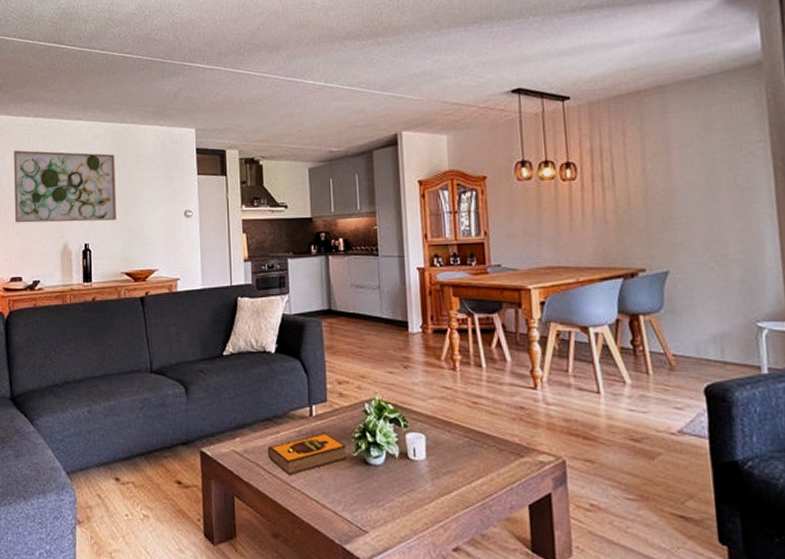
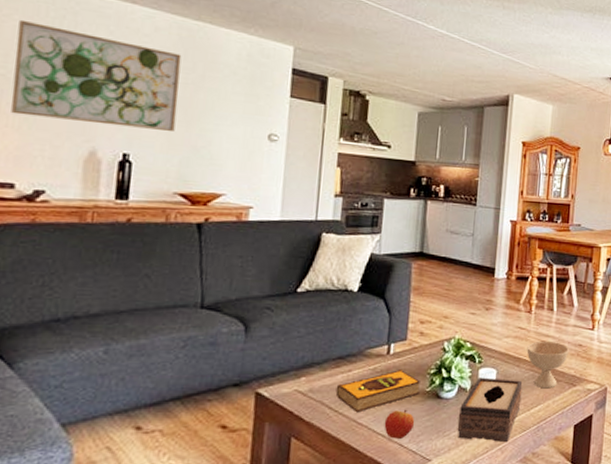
apple: none [316,474,346,506] -> present [384,409,415,439]
tissue box: none [390,443,459,520] -> present [457,377,522,443]
bowl: none [456,402,508,459] -> present [527,340,569,389]

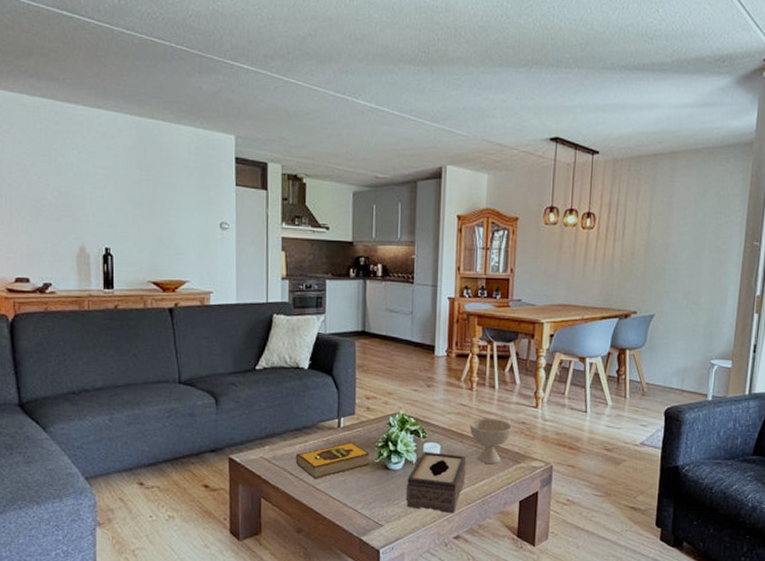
wall art: present [11,19,182,131] -> none [16,133,143,225]
apple: present [384,409,415,439] -> none [339,478,367,505]

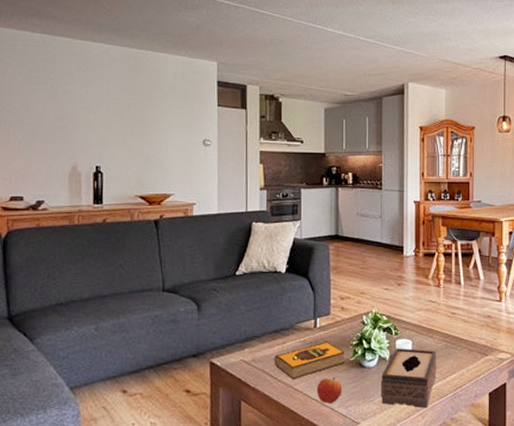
apple: none [339,478,367,505] -> present [316,377,343,403]
bowl: present [469,417,512,465] -> none [438,313,478,358]

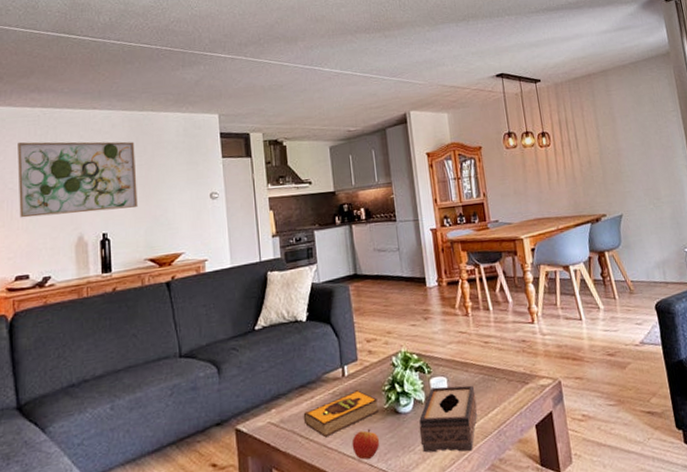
wall art: none [15,65,132,144] -> present [18,141,138,218]

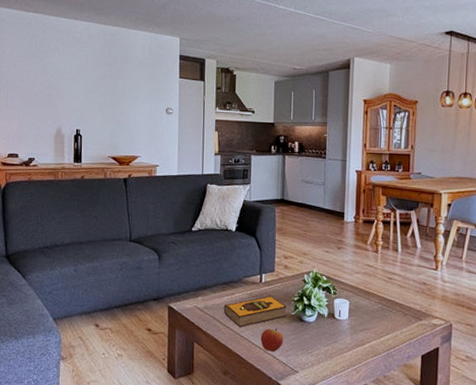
wall art: present [18,141,138,218] -> none [13,41,107,111]
tissue box: present [419,385,478,453] -> none [318,306,373,365]

